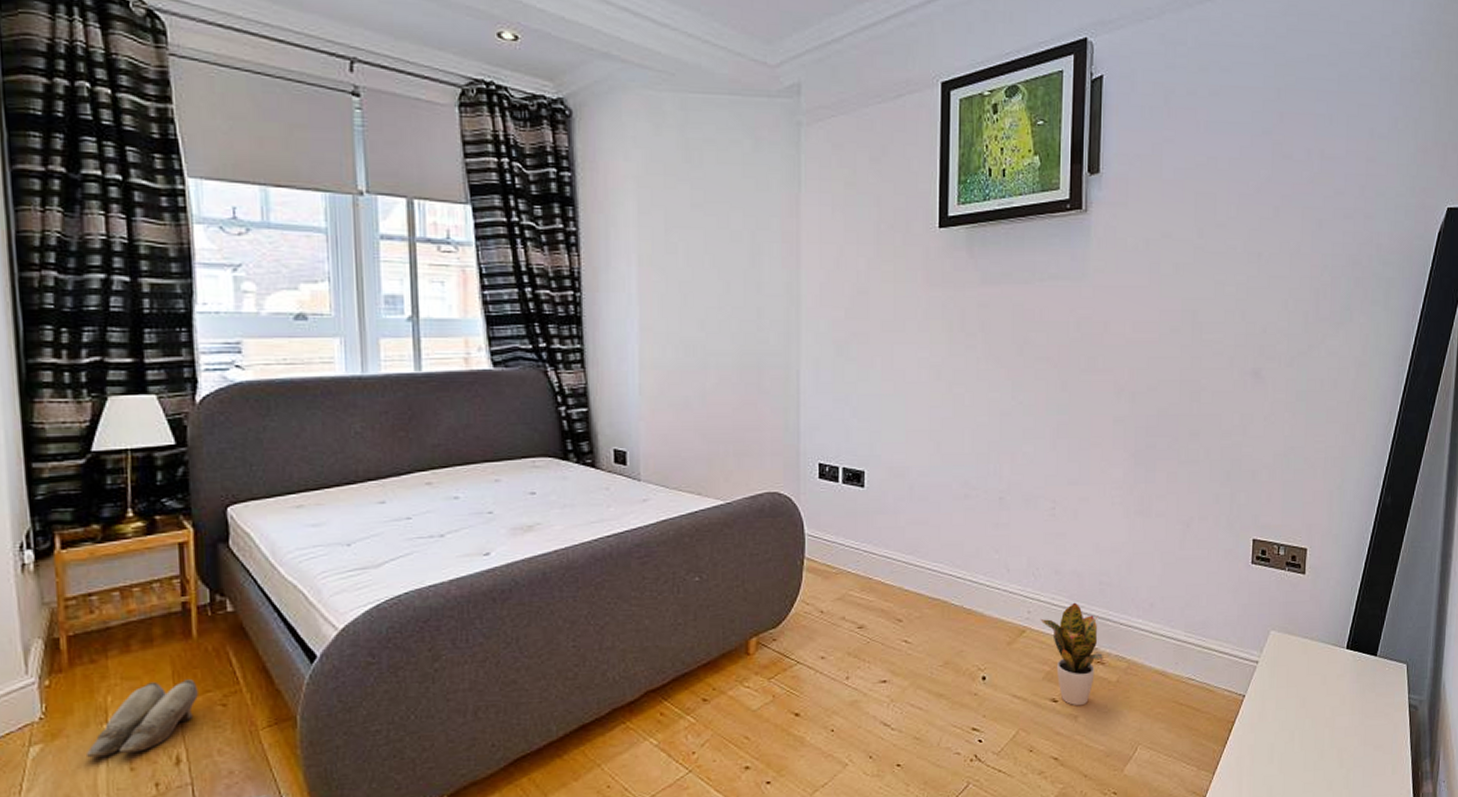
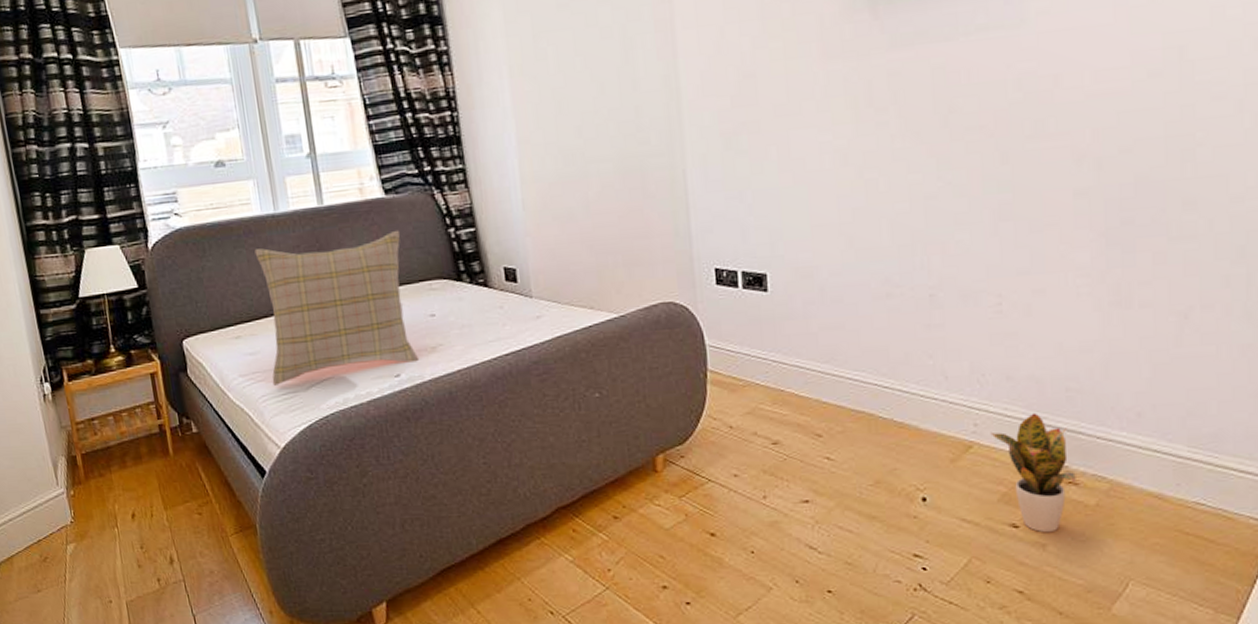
slippers: present [87,679,198,758] -> none [106,491,180,556]
pillow: none [332,404,512,561] -> present [254,230,418,386]

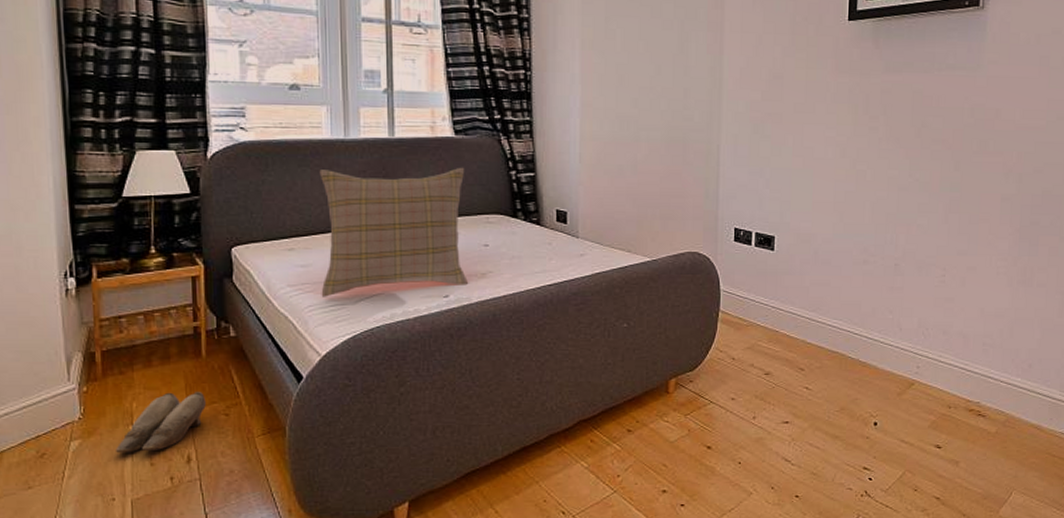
slippers: none [106,491,180,556] -> present [116,392,206,453]
potted plant: present [990,412,1076,533] -> none [928,360,984,453]

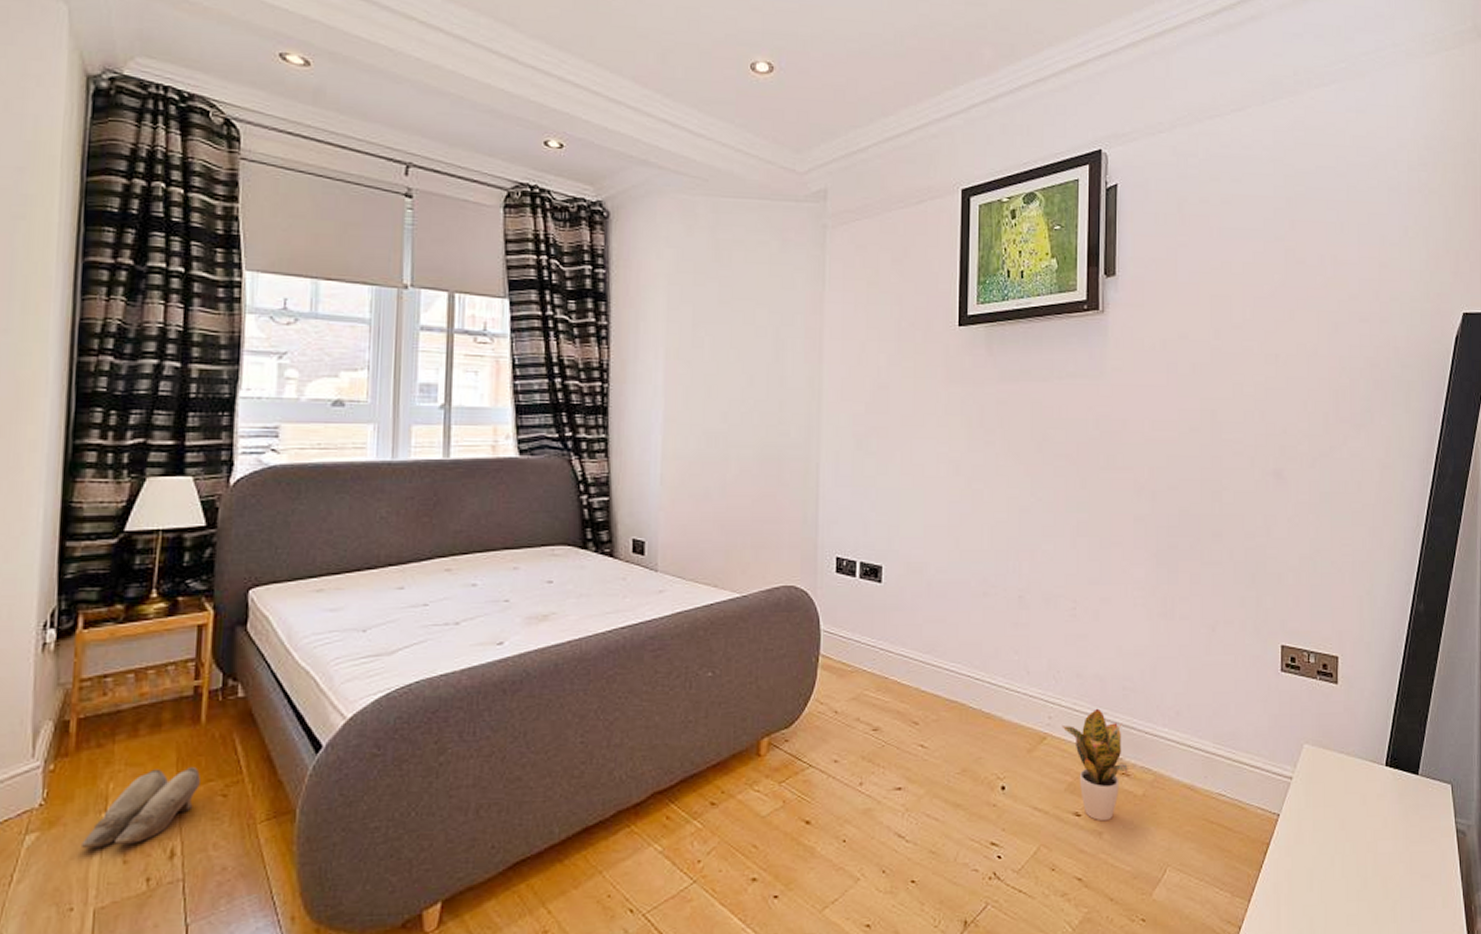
pillow: present [319,167,468,297] -> none [351,491,529,647]
potted plant: none [928,360,984,453] -> present [1062,708,1128,822]

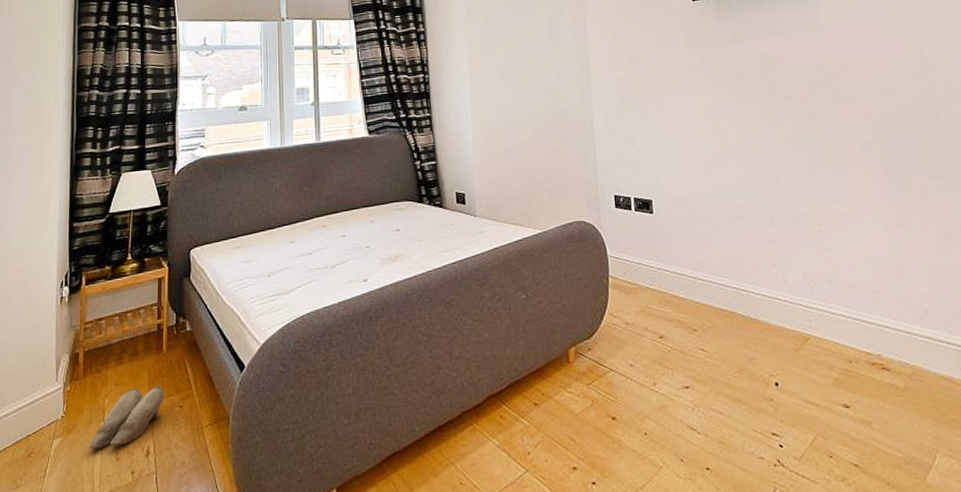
potted plant: present [1062,708,1128,822] -> none [821,310,888,412]

